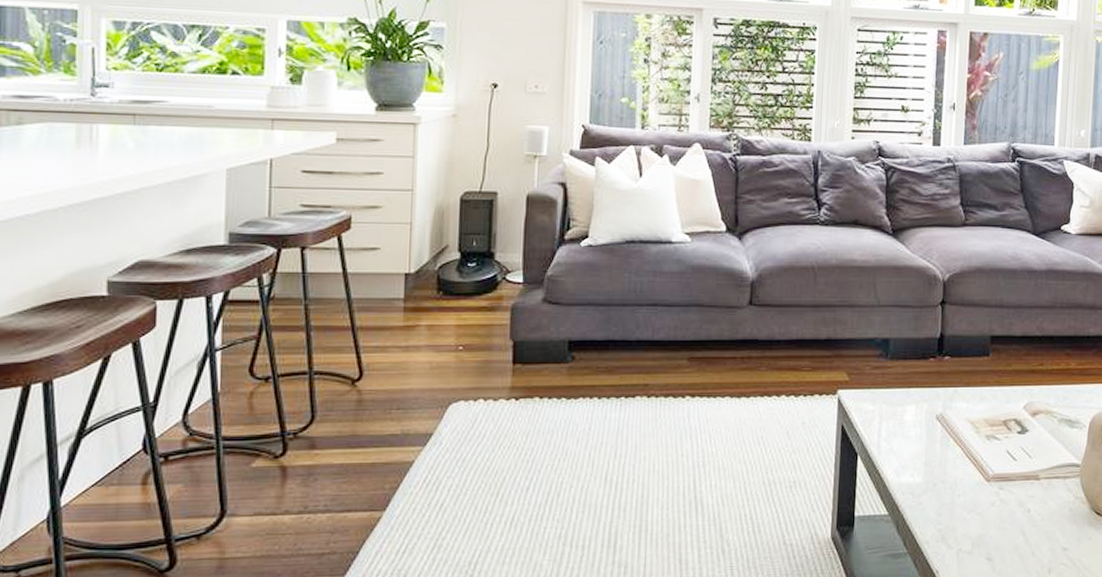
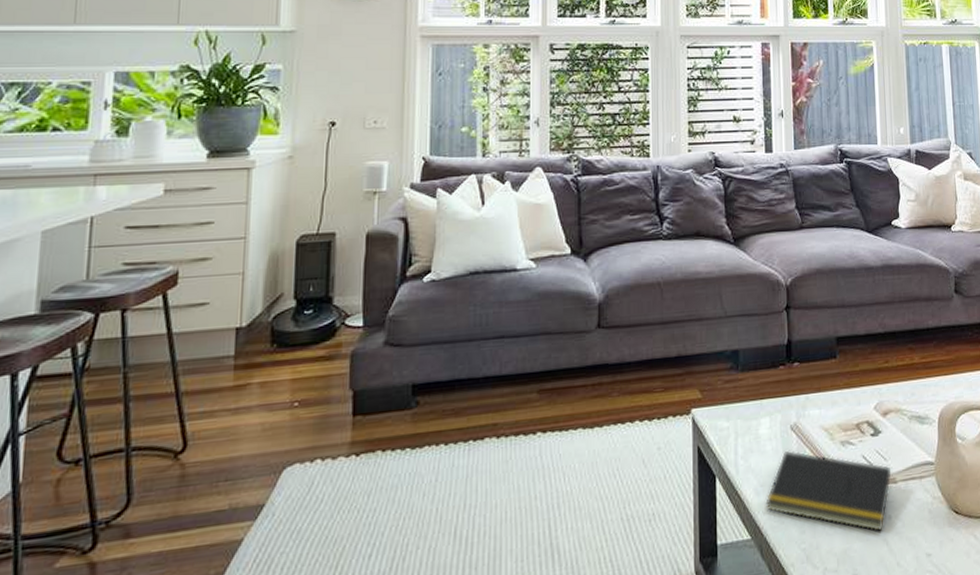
notepad: none [905,437,1035,523] -> present [765,450,892,532]

